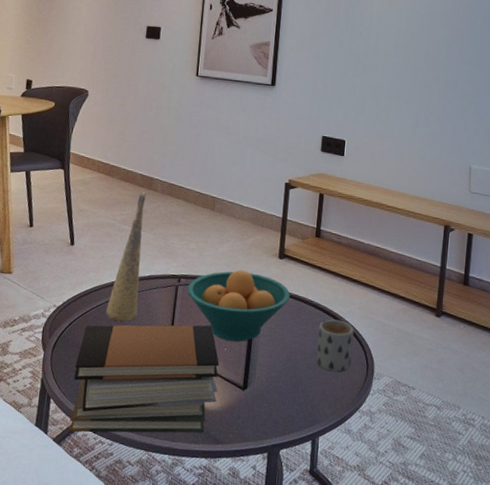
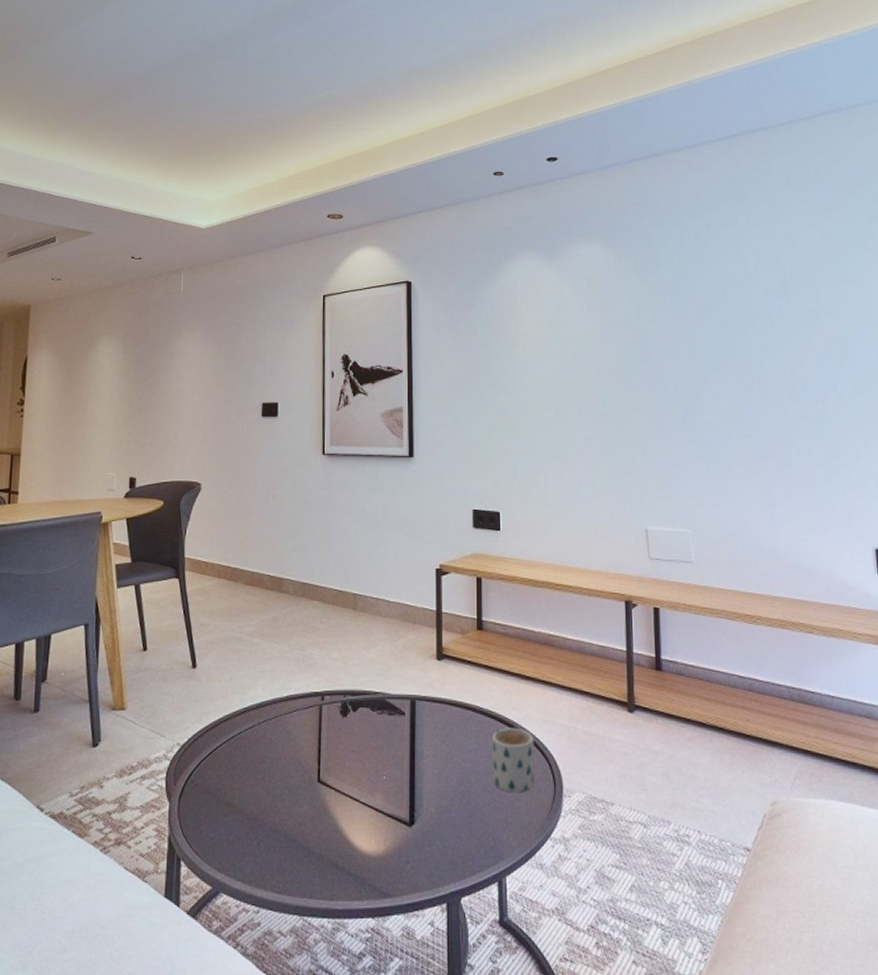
book stack: present [68,325,219,433] -> none [205,750,379,901]
decorative vase: present [106,192,147,322] -> none [240,596,277,758]
fruit bowl: present [187,269,291,342] -> none [333,678,455,766]

